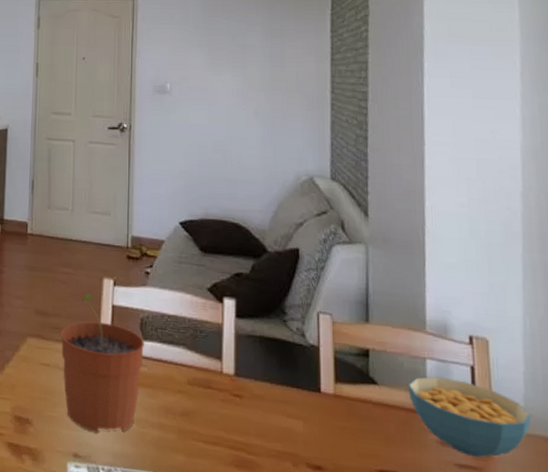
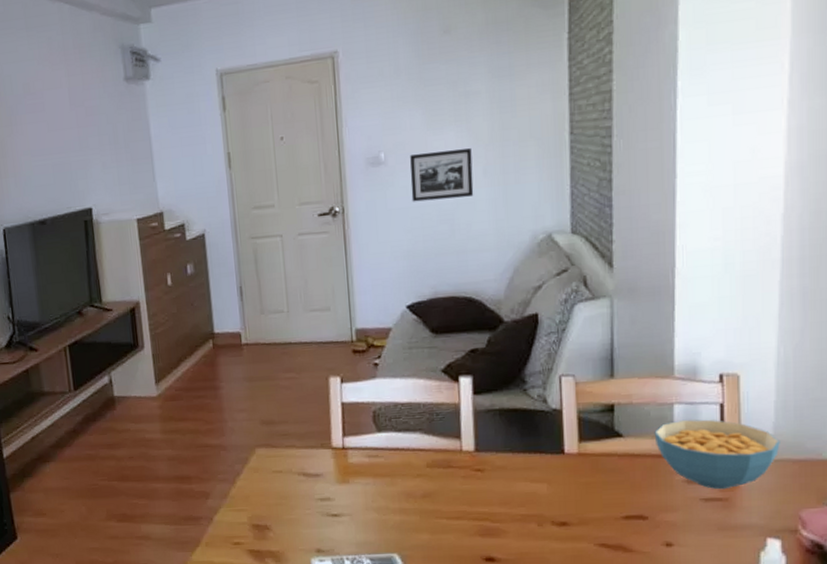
plant pot: present [60,293,145,432] -> none [289,394,380,527]
picture frame: none [191,89,246,133] -> present [410,148,474,202]

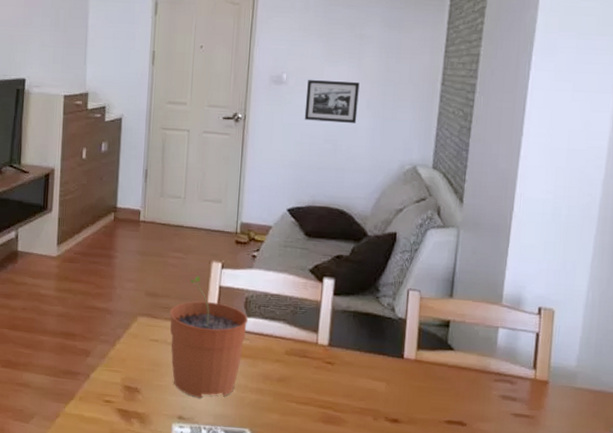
plant pot: none [289,394,380,527] -> present [169,275,249,397]
cereal bowl: present [654,419,780,490] -> none [480,343,581,408]

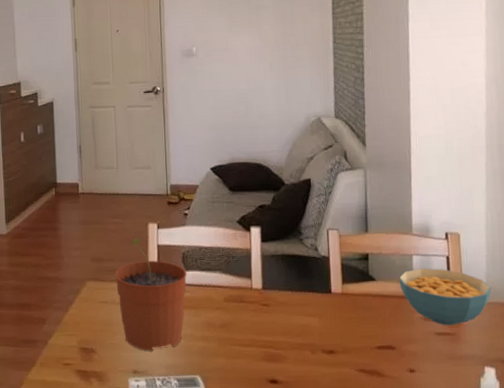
picture frame: present [304,80,360,123] -> none [215,48,263,87]
cereal bowl: none [480,343,581,408] -> present [399,268,491,326]

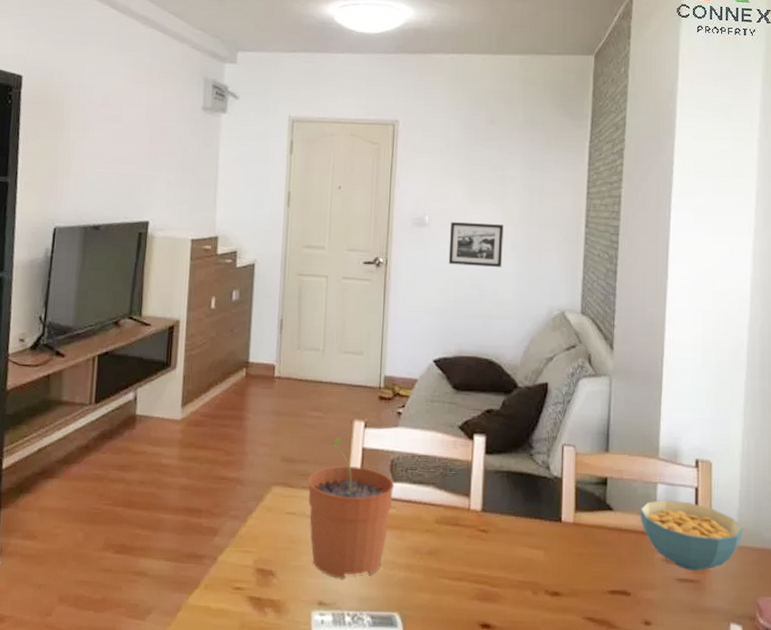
picture frame: none [215,48,263,87] -> present [448,222,504,267]

